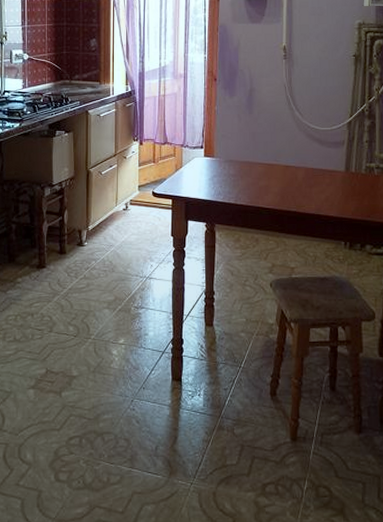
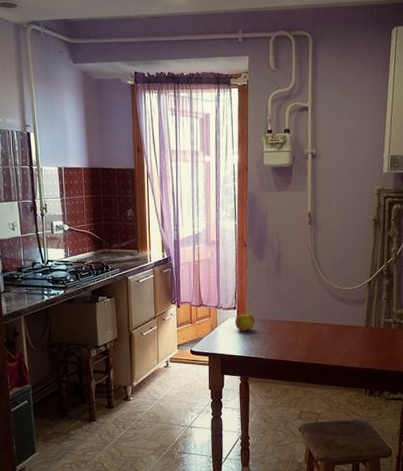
fruit: none [202,152,224,172] -> present [235,312,256,331]

